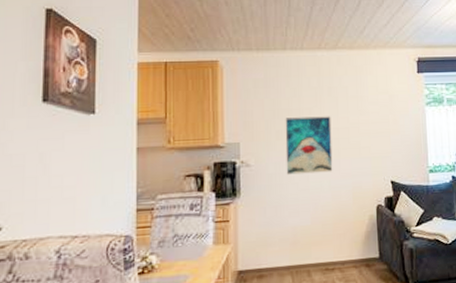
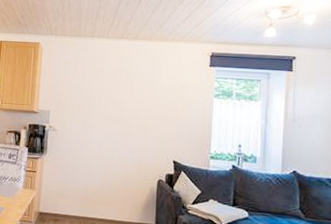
wall art: present [285,116,333,175] -> none [84,95,126,145]

